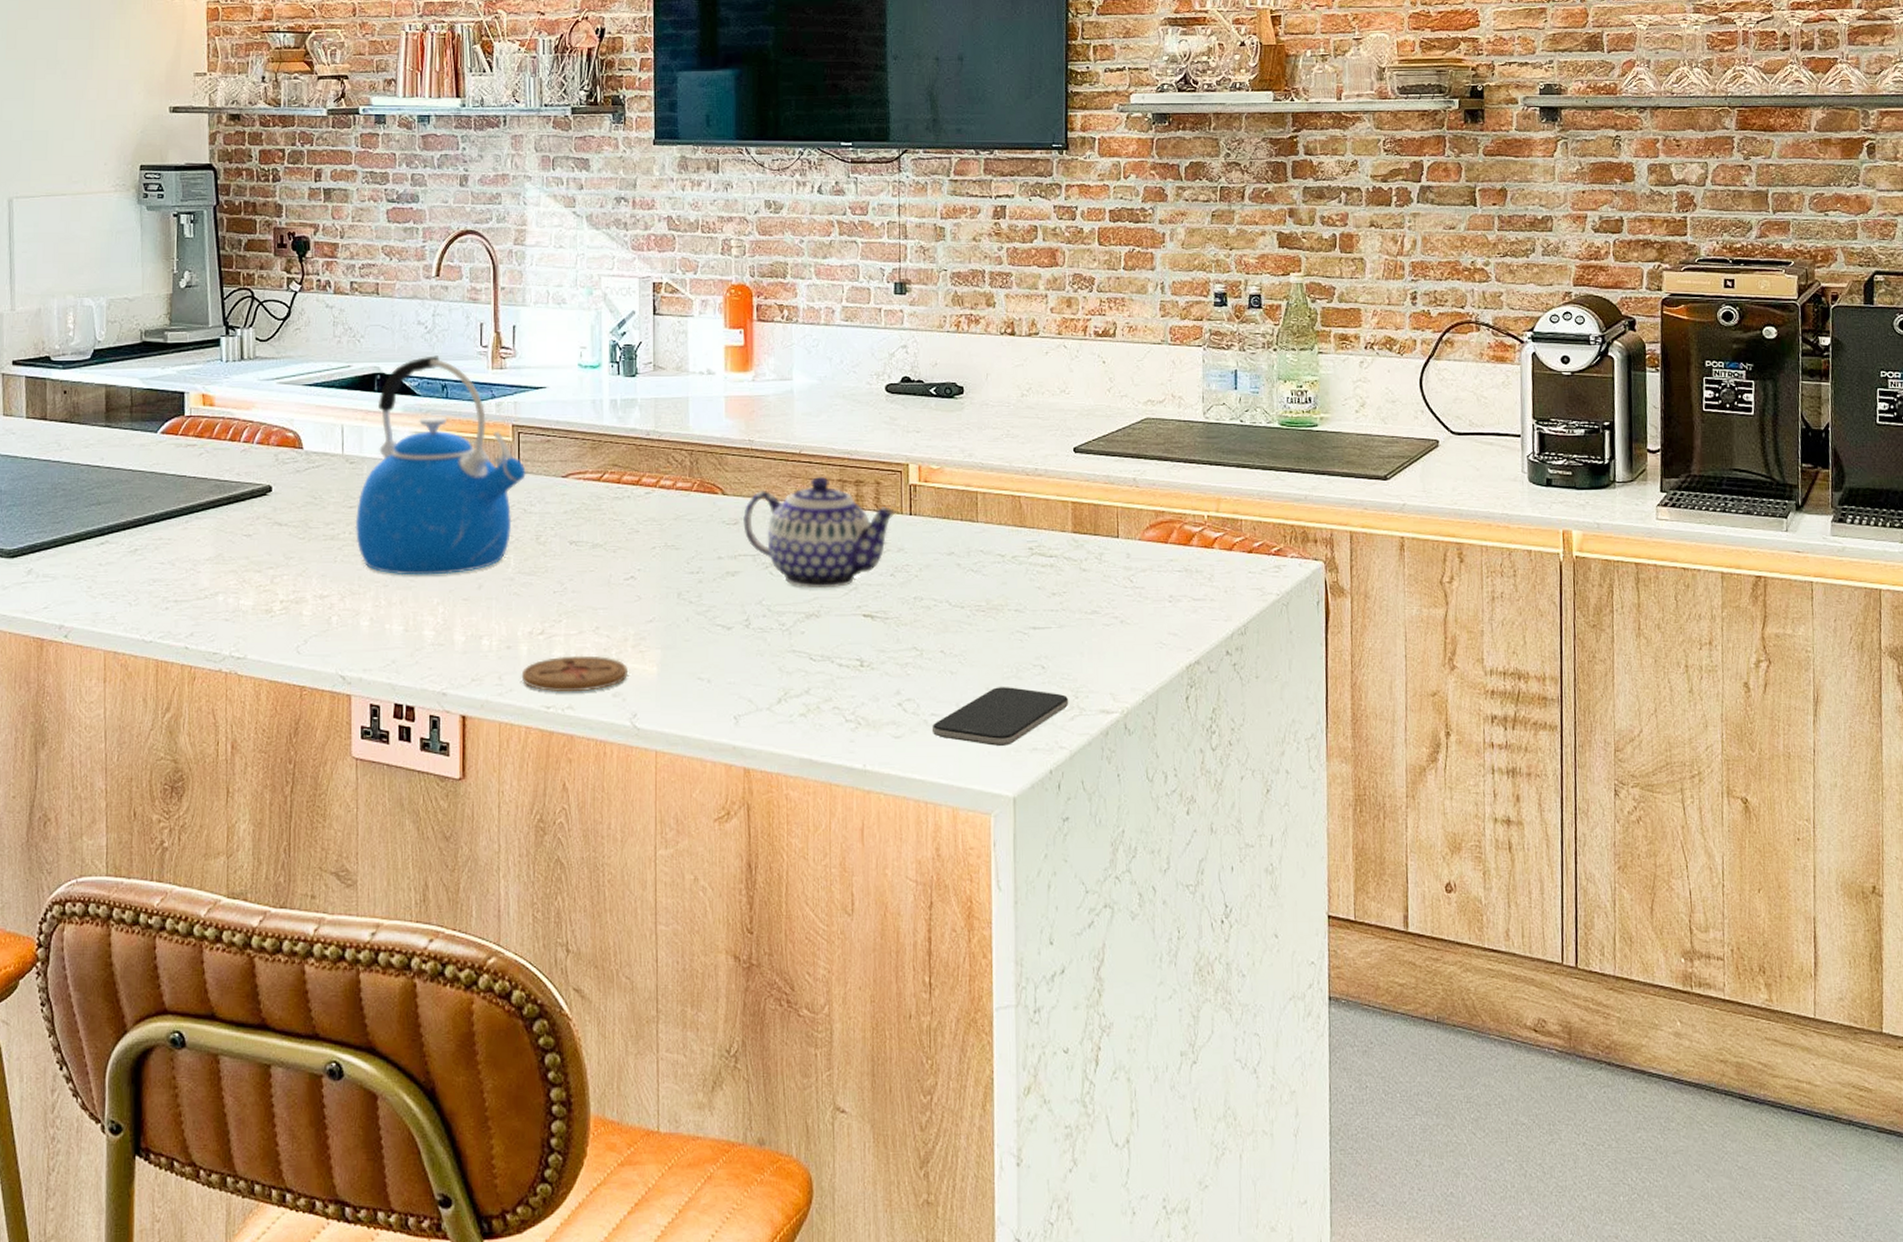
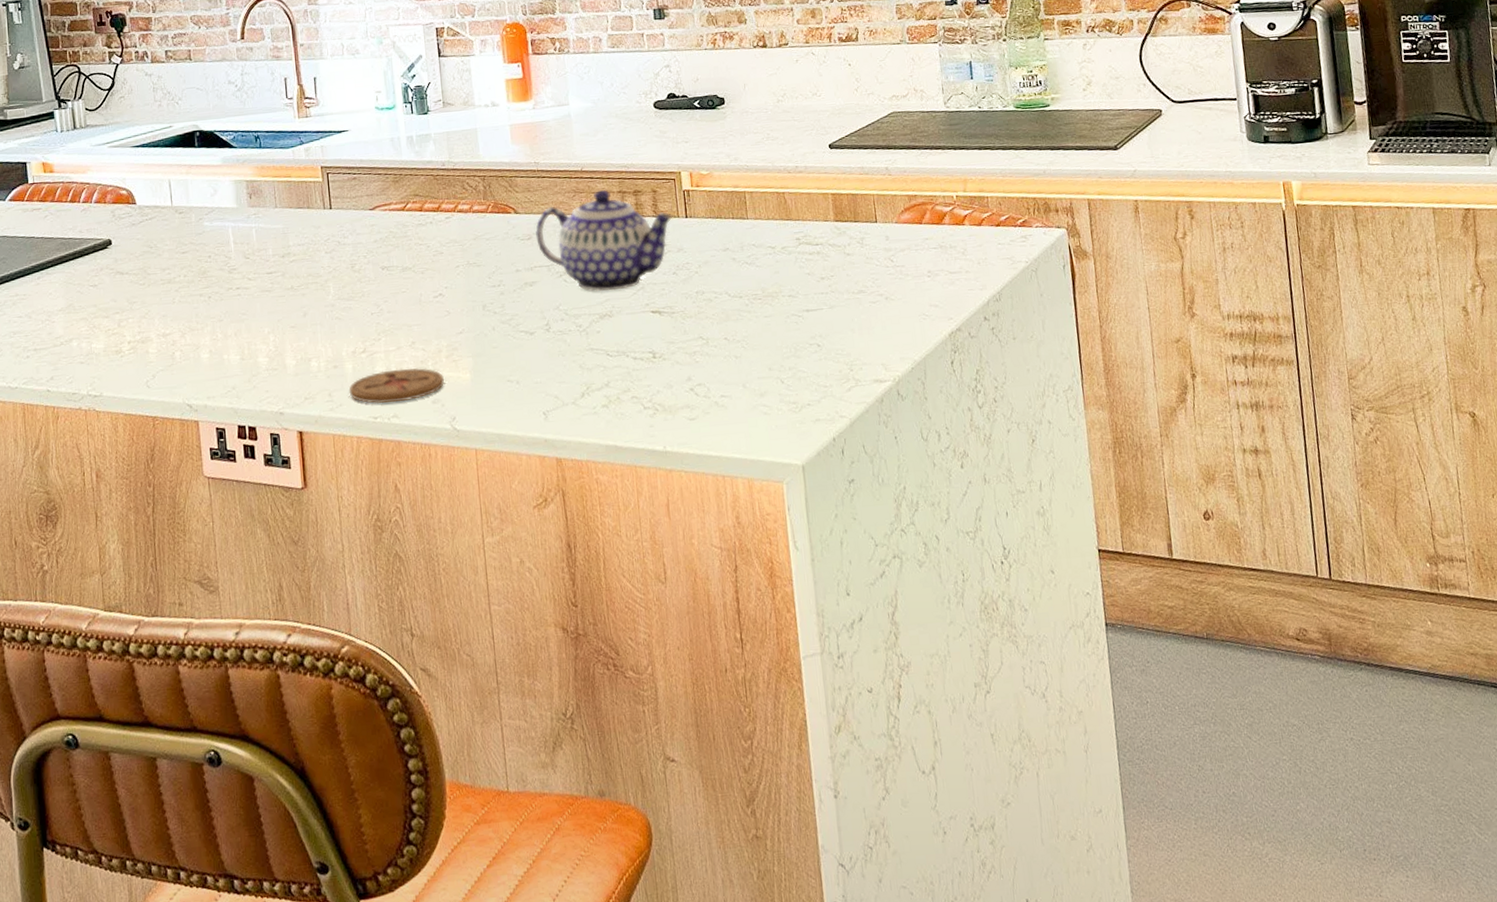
kettle: present [355,355,526,576] -> none [188,110,337,310]
smartphone: present [931,687,1069,746] -> none [722,365,845,420]

